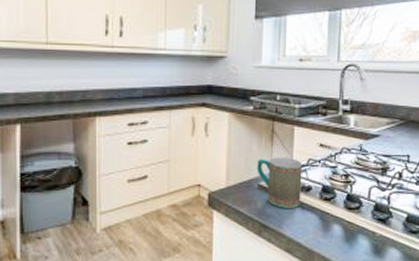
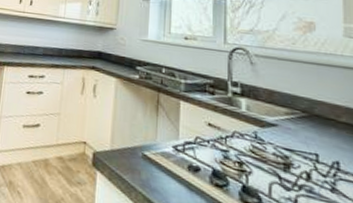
mug: present [256,157,303,208] -> none [141,127,190,188]

